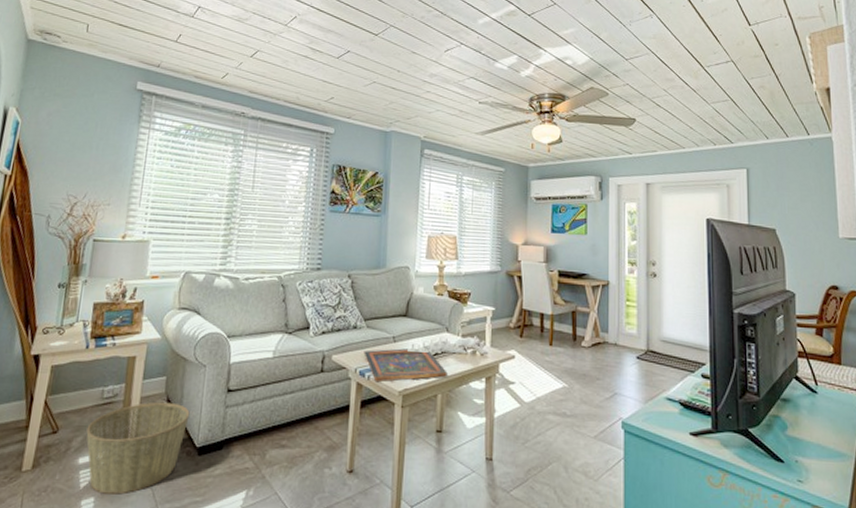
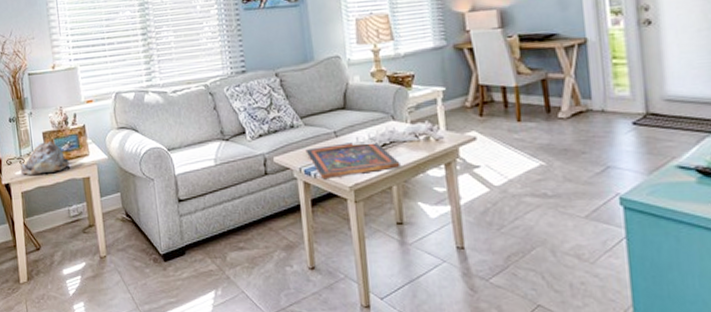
seashell: none [56,313,118,348] -> present [20,141,70,175]
basket: present [86,402,190,495] -> none [63,216,149,299]

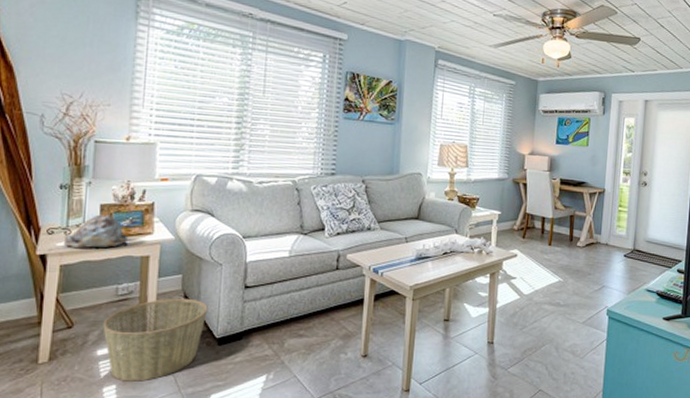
basket: none [63,216,149,299] -> present [103,298,208,382]
painted panel: present [305,141,401,180] -> none [377,248,455,279]

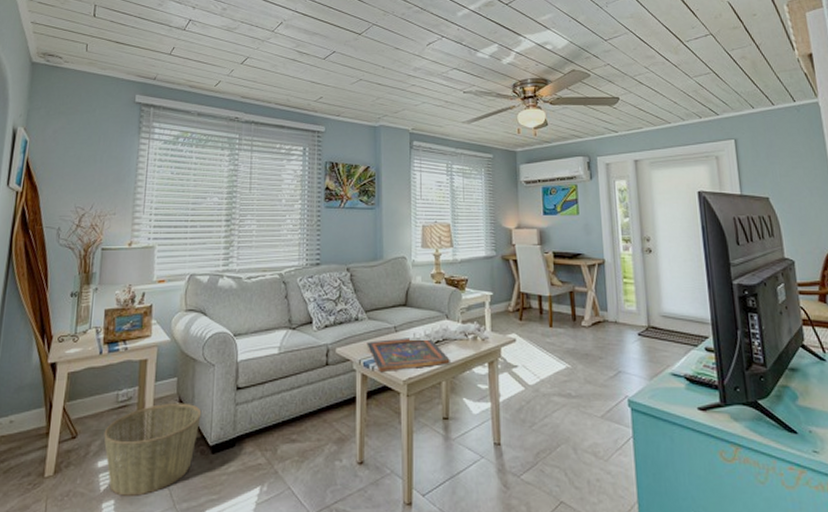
seashell: present [63,214,129,248] -> none [71,320,129,354]
painted panel: none [377,248,455,279] -> present [366,338,450,373]

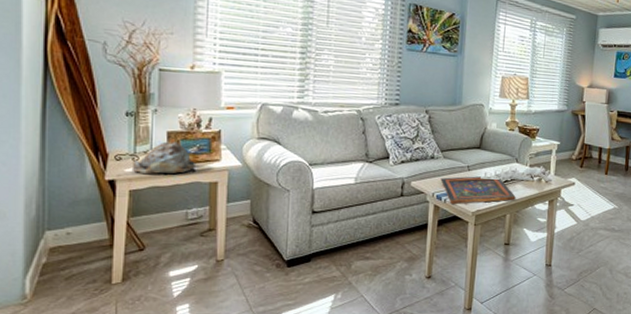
seashell: none [71,320,129,354] -> present [131,141,197,174]
basket: present [104,403,202,496] -> none [174,222,277,301]

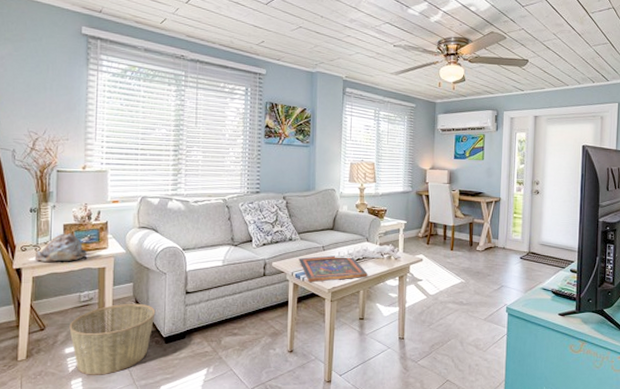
basket: none [174,222,277,301] -> present [69,303,156,375]

